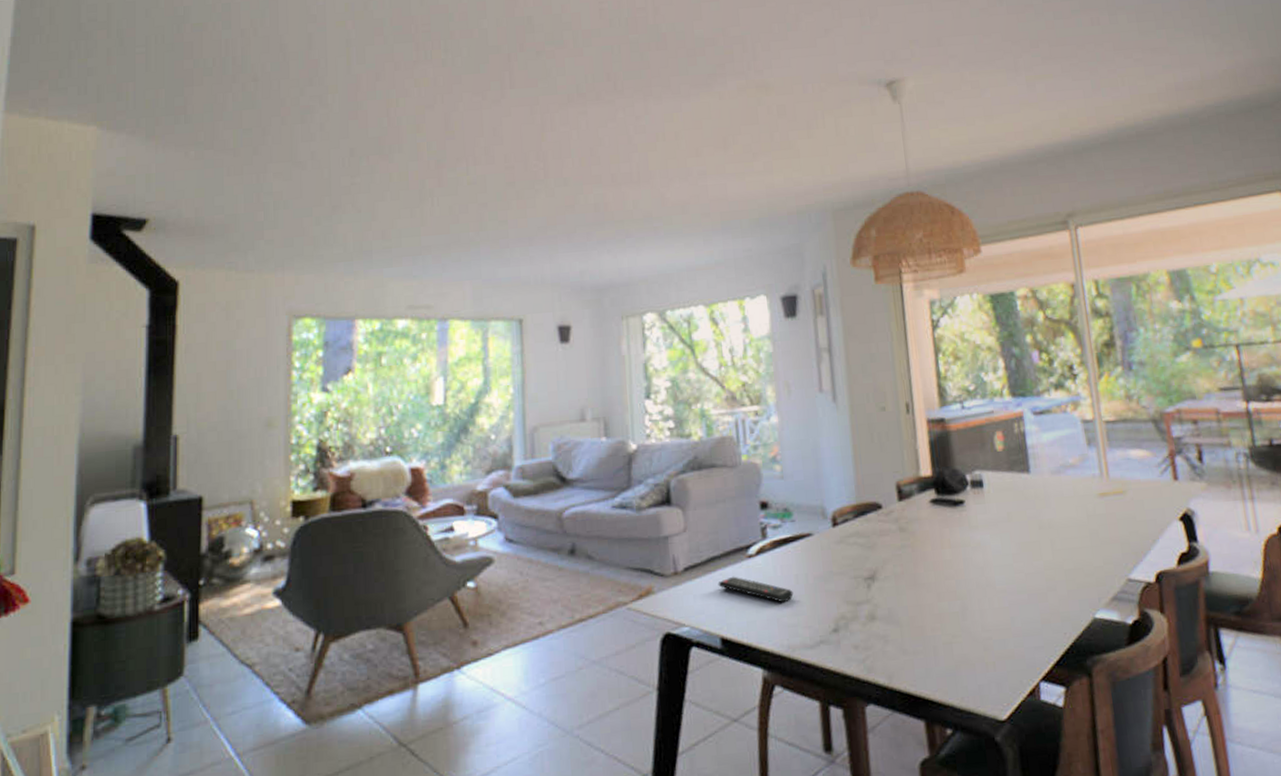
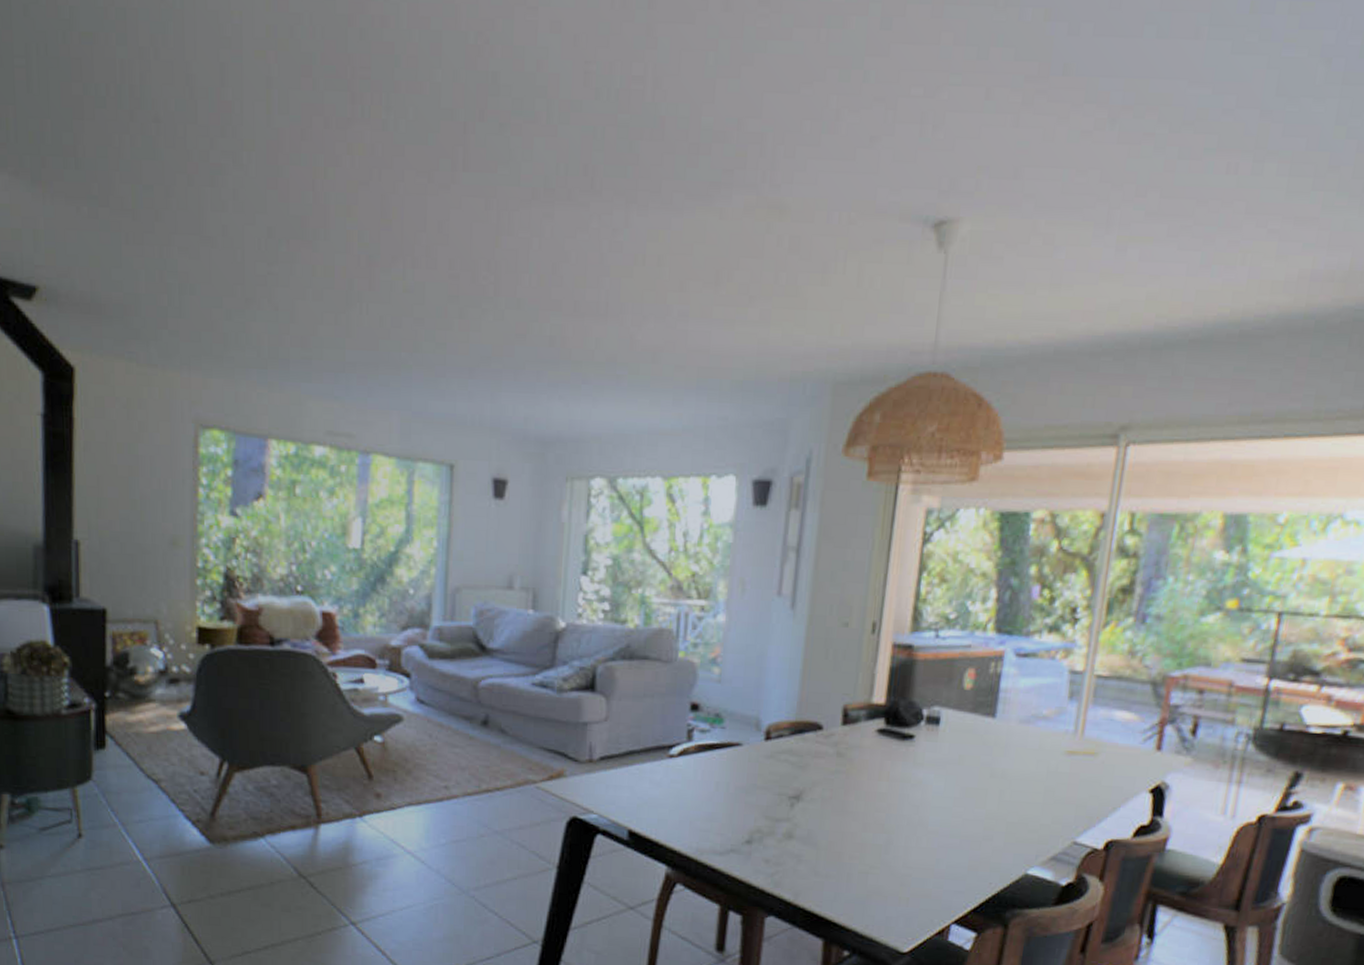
remote control: present [718,576,794,603] -> none [633,773,711,807]

